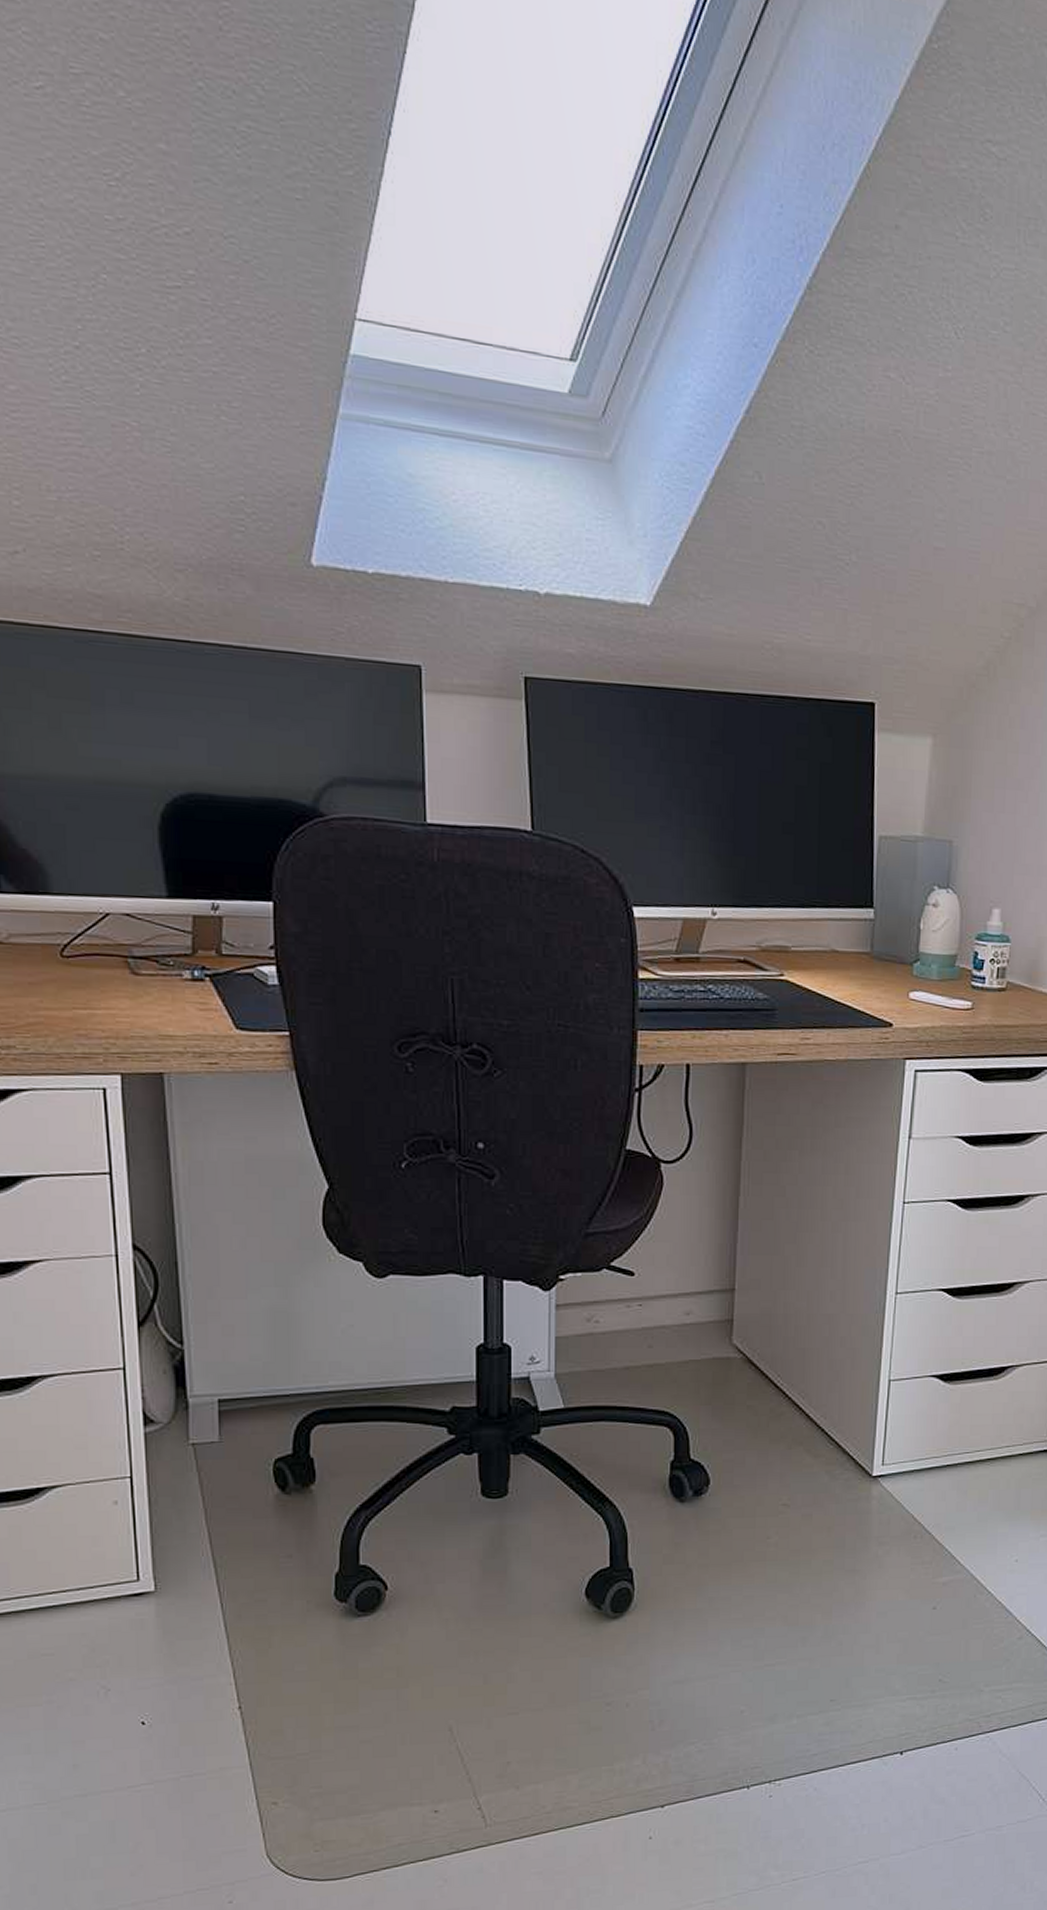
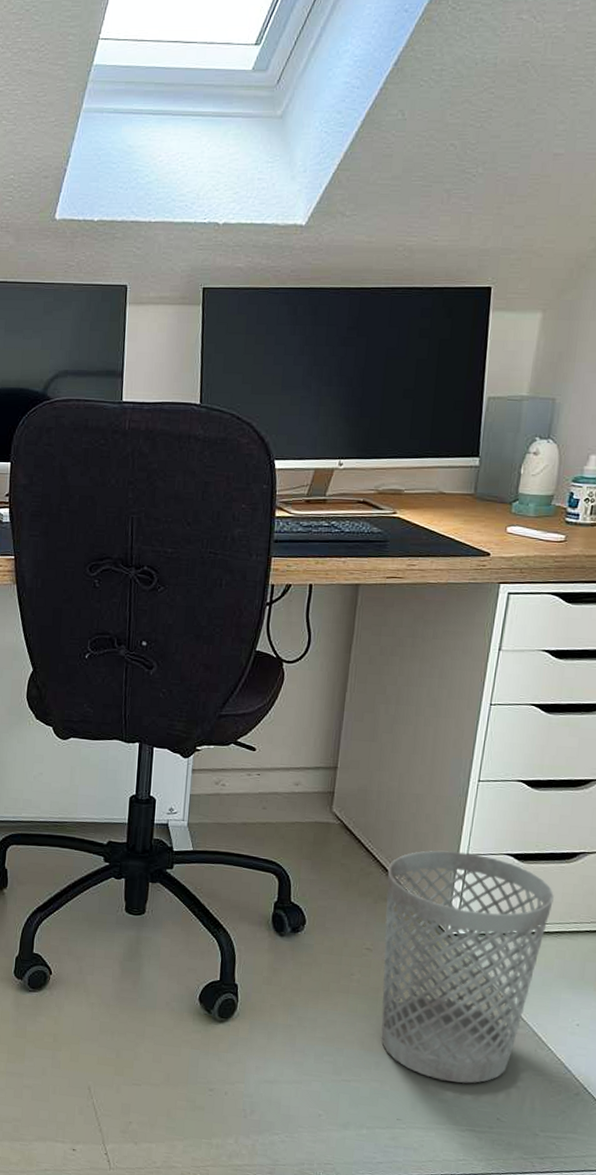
wastebasket: none [801,1377,984,1647] -> present [381,850,554,1084]

